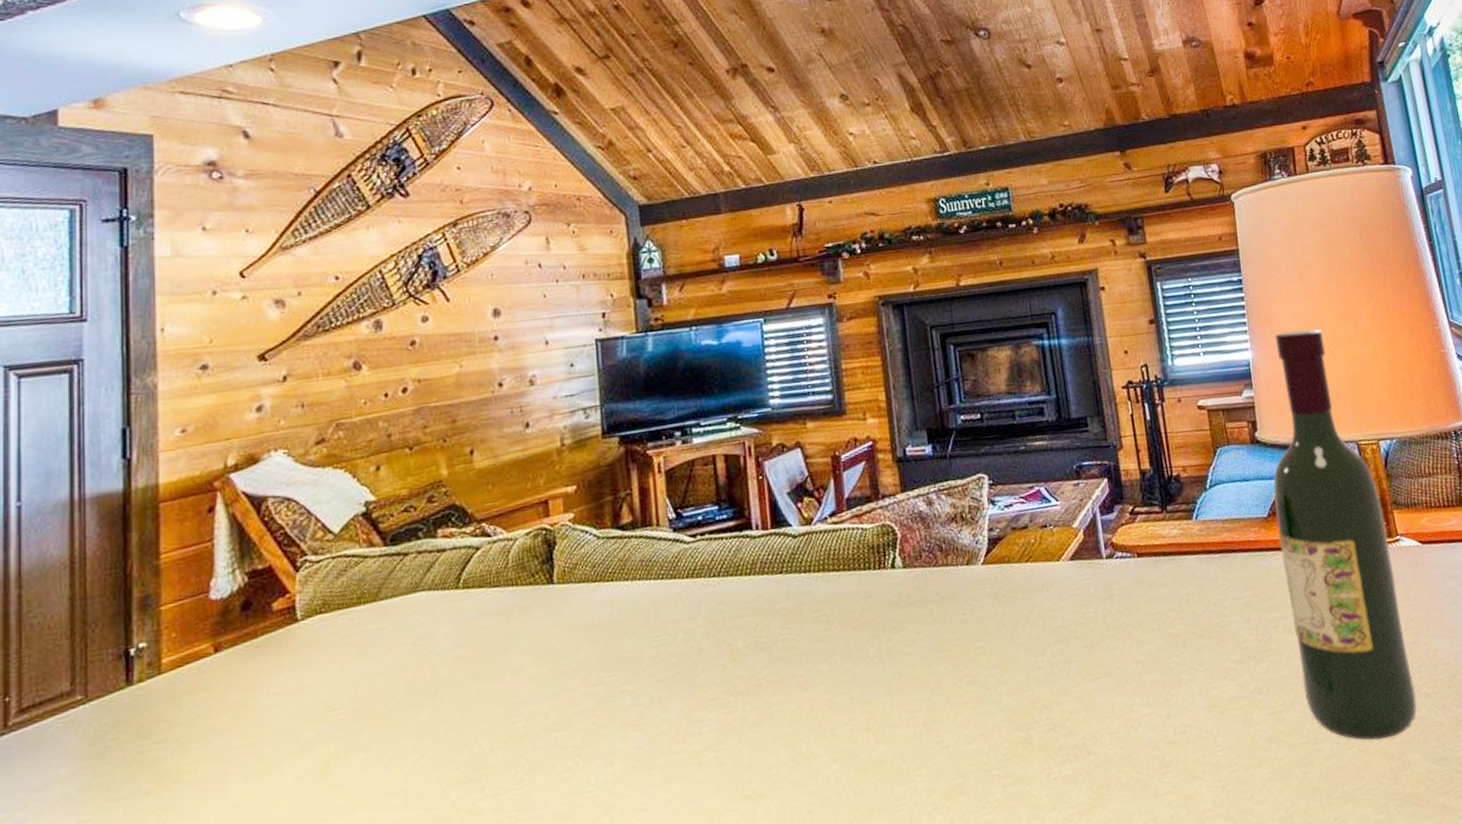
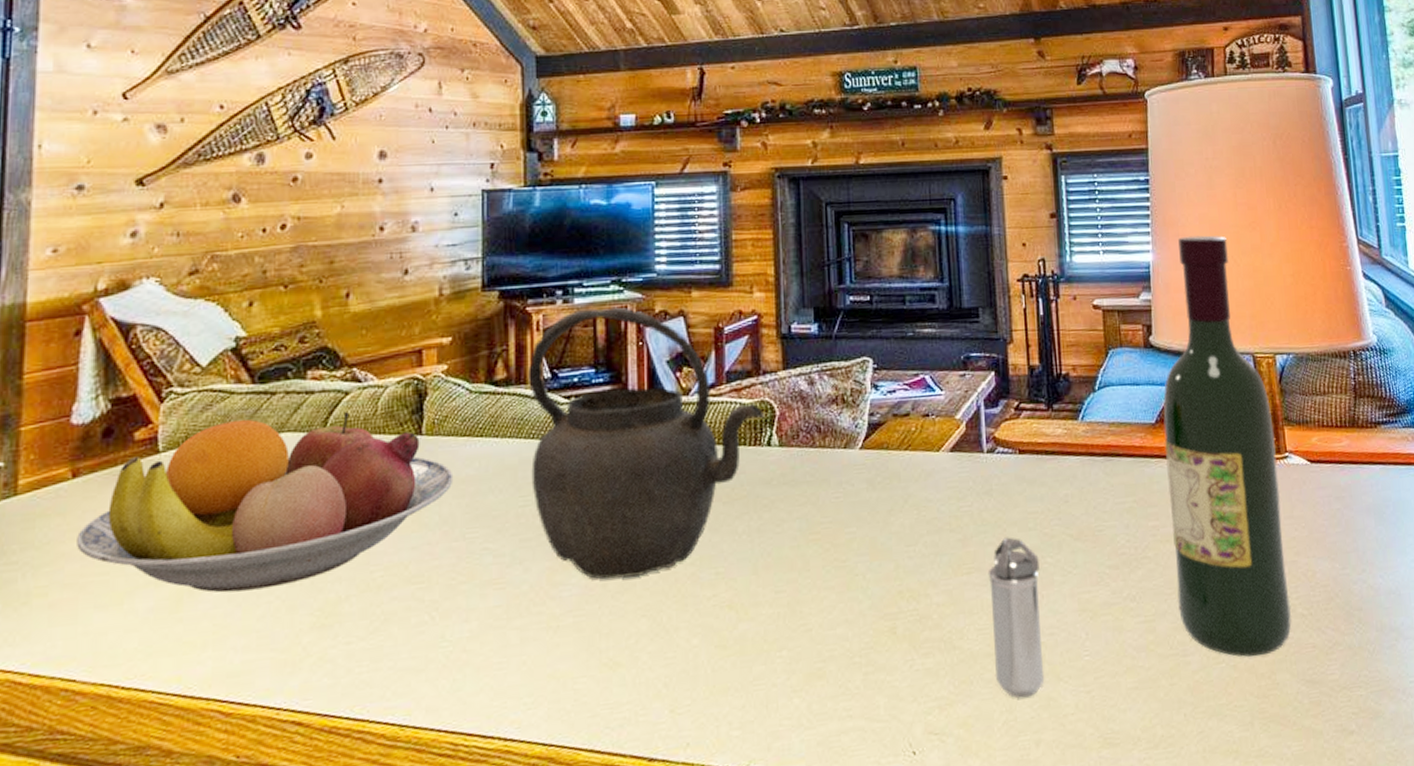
fruit bowl: none [223,566,588,755] -> present [77,410,454,593]
kettle: none [653,443,888,713] -> present [529,307,765,580]
shaker: none [1116,639,1181,798] -> present [987,537,1045,698]

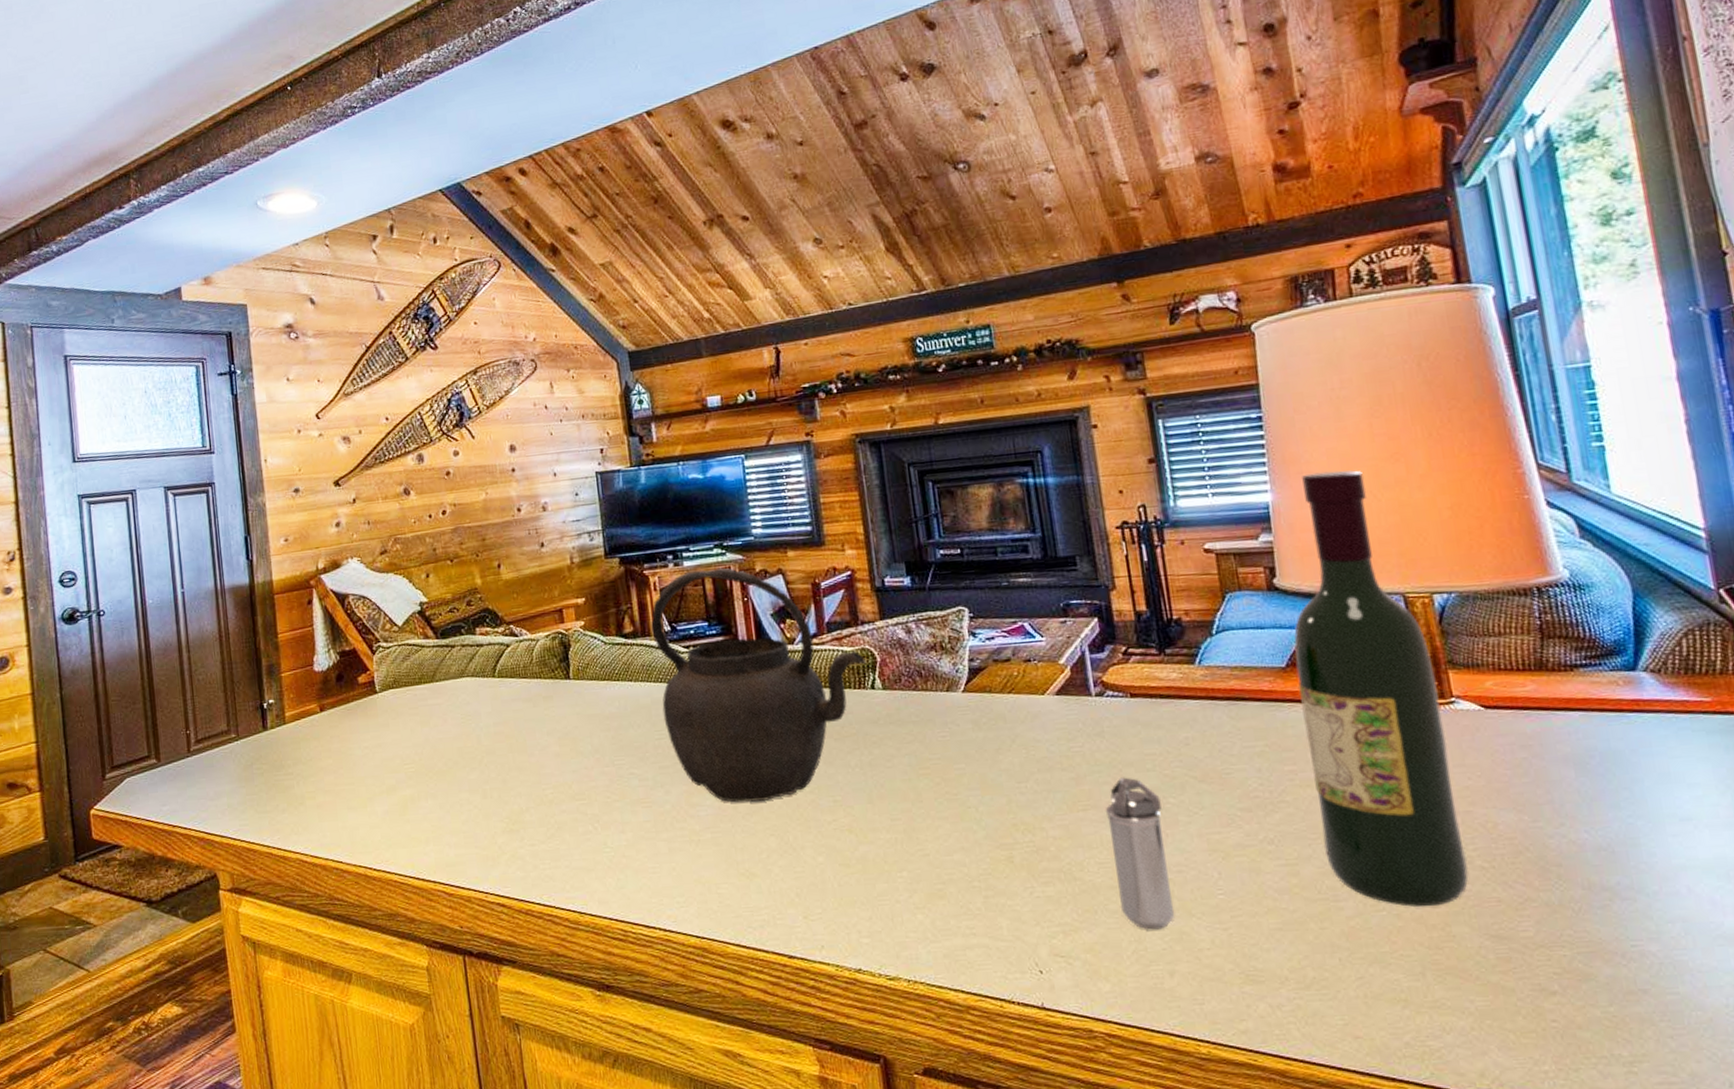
fruit bowl: present [77,410,454,593] -> none [329,660,600,802]

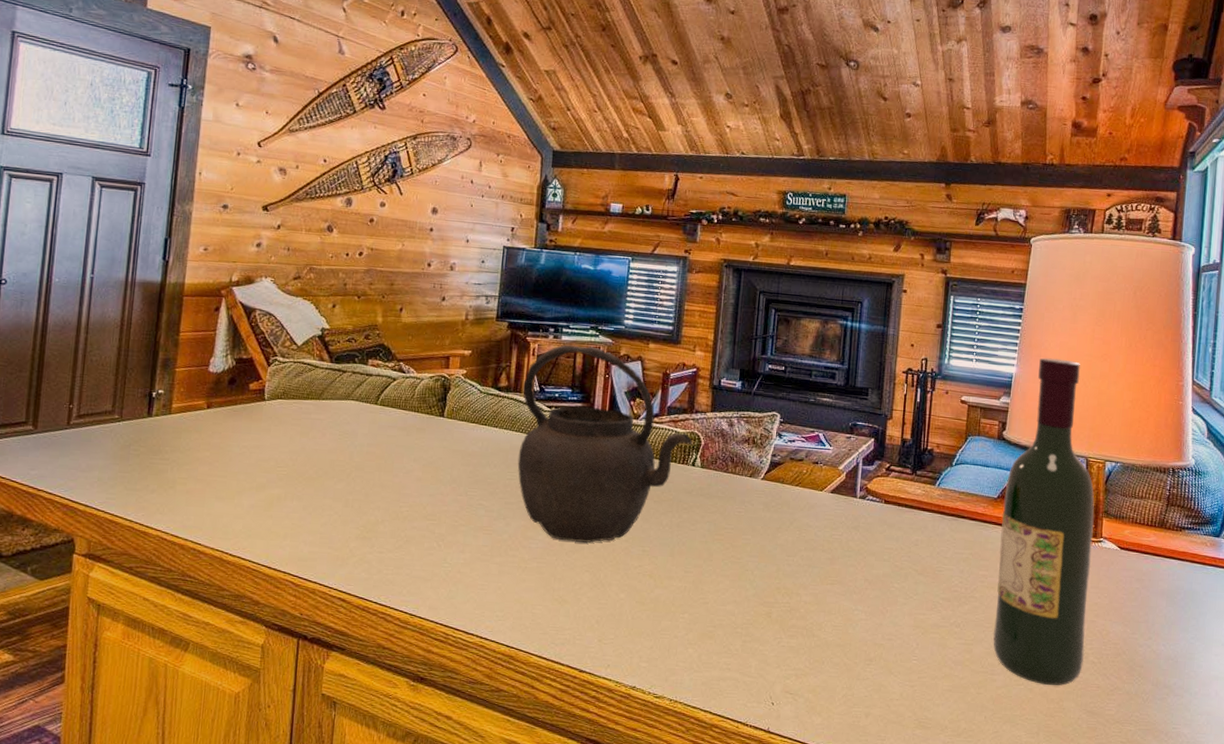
shaker: present [1105,777,1175,930] -> none [841,563,888,681]

